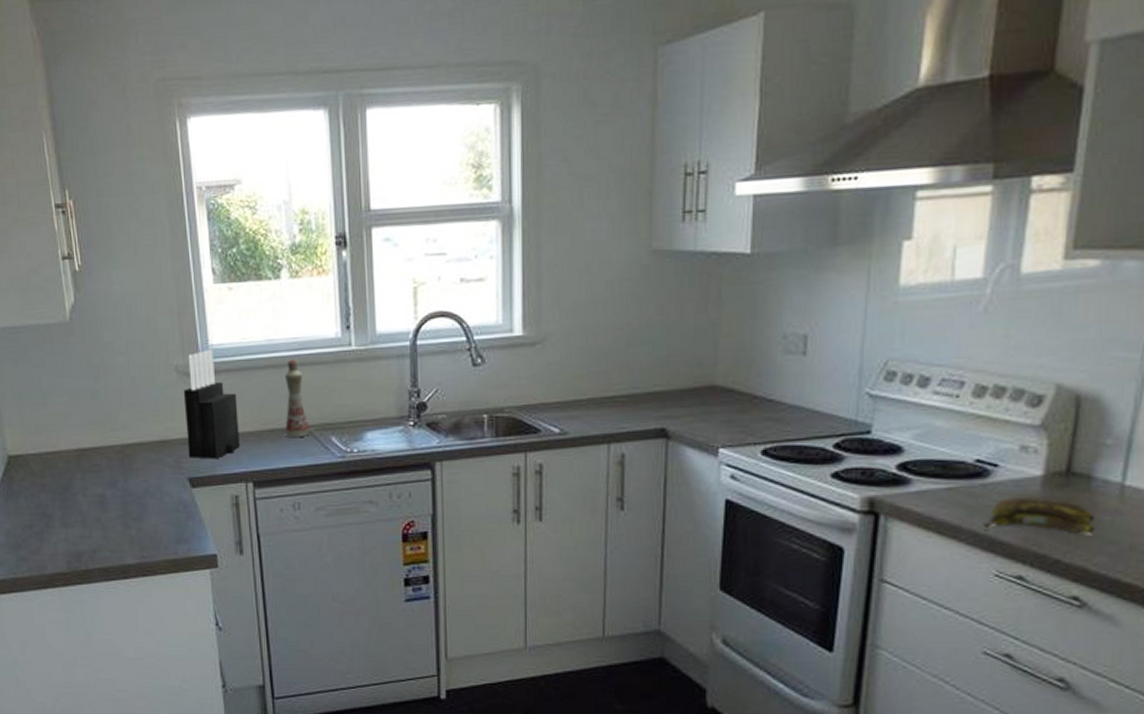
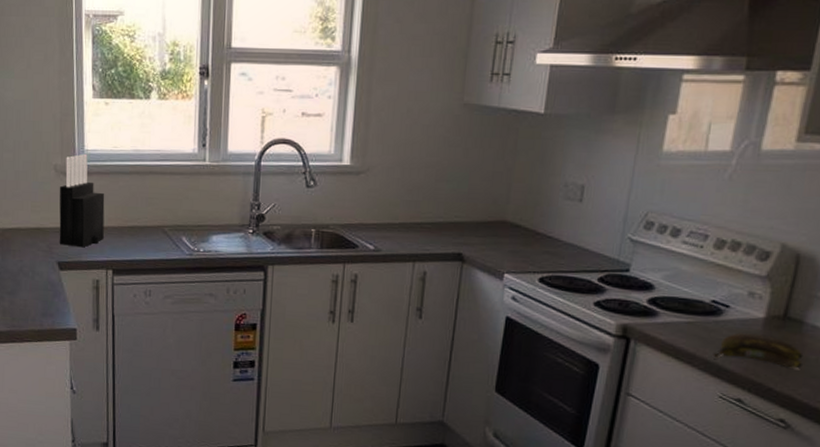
bottle: present [284,359,310,438] -> none [143,168,165,236]

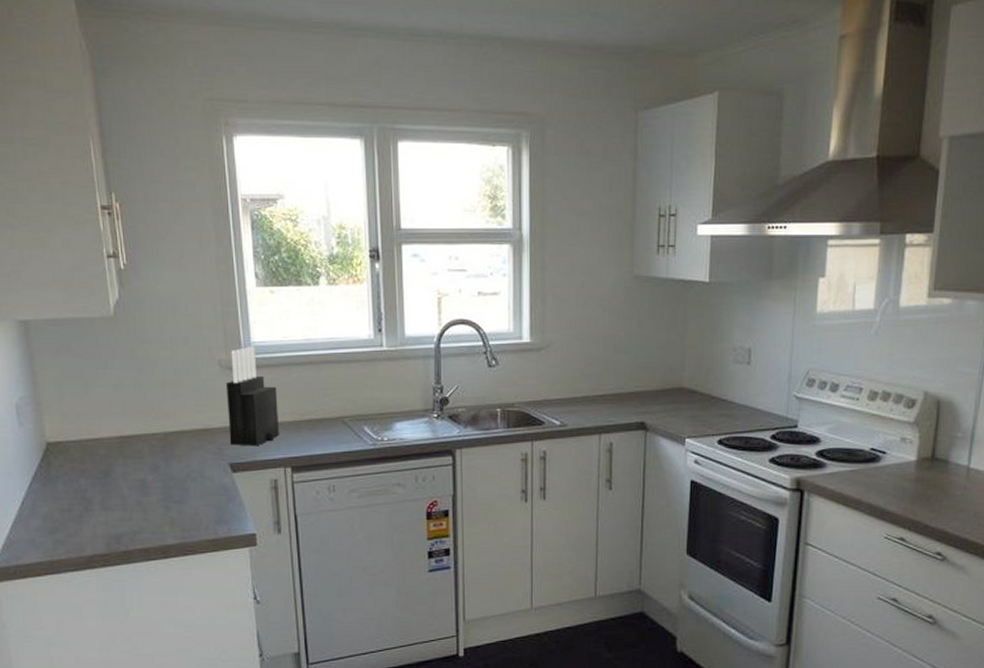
banana: present [713,333,803,369] -> none [876,476,951,505]

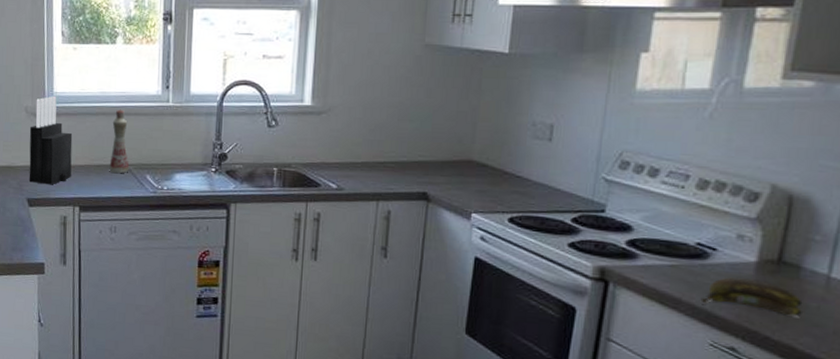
bottle: none [321,357,345,428] -> present [109,109,130,174]
banana: none [876,476,951,505] -> present [700,277,803,317]

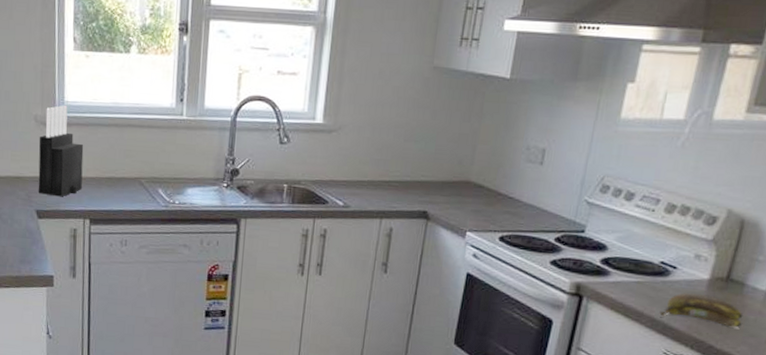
bottle: present [109,109,130,174] -> none [121,121,142,187]

